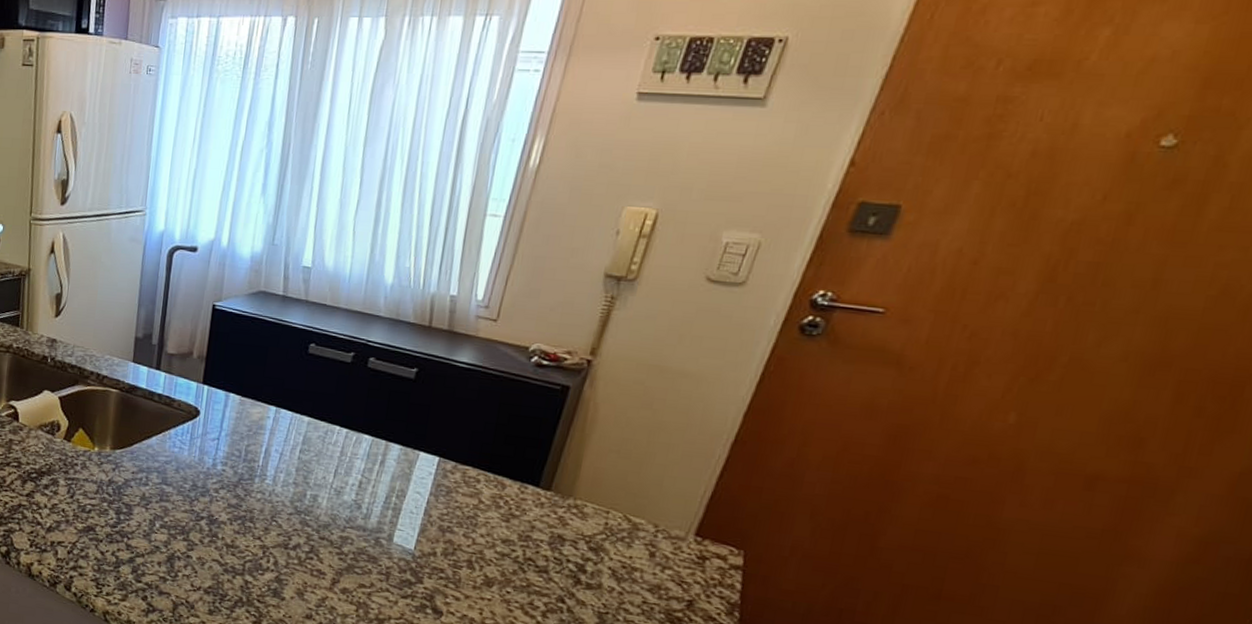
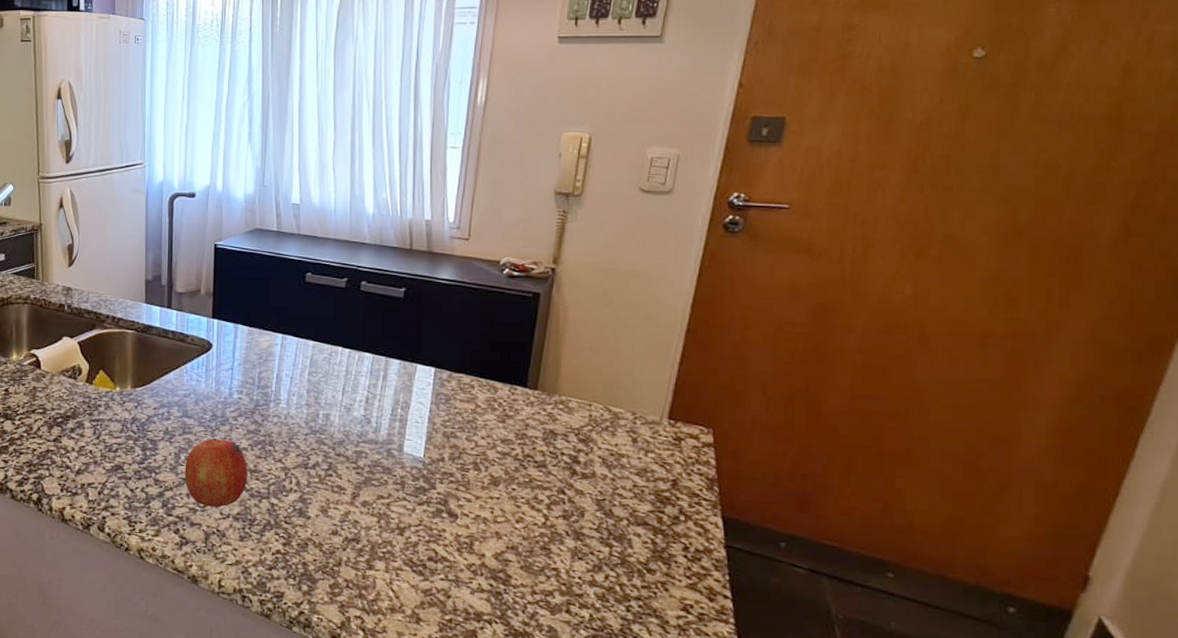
fruit: none [157,509,225,579] -> present [184,439,248,507]

